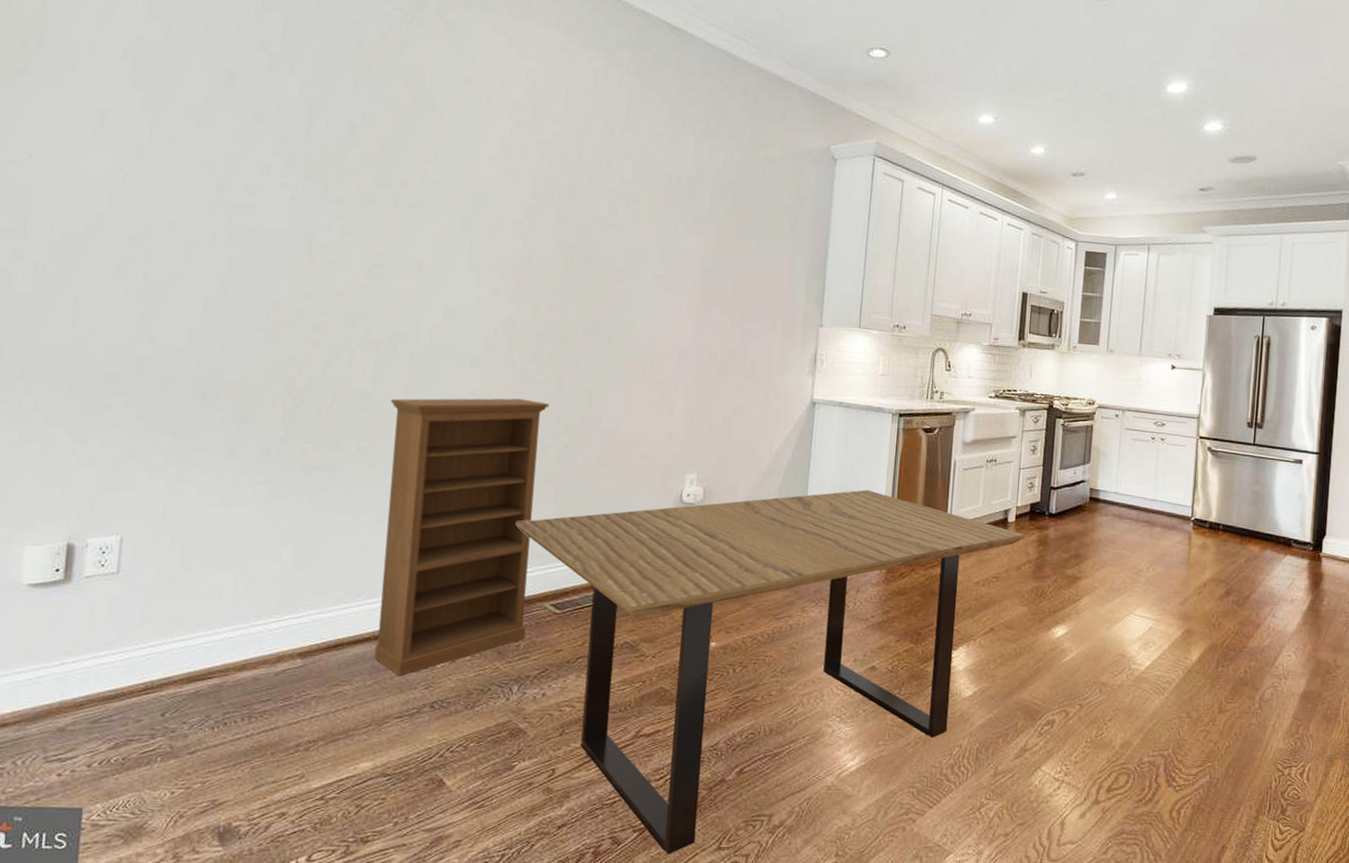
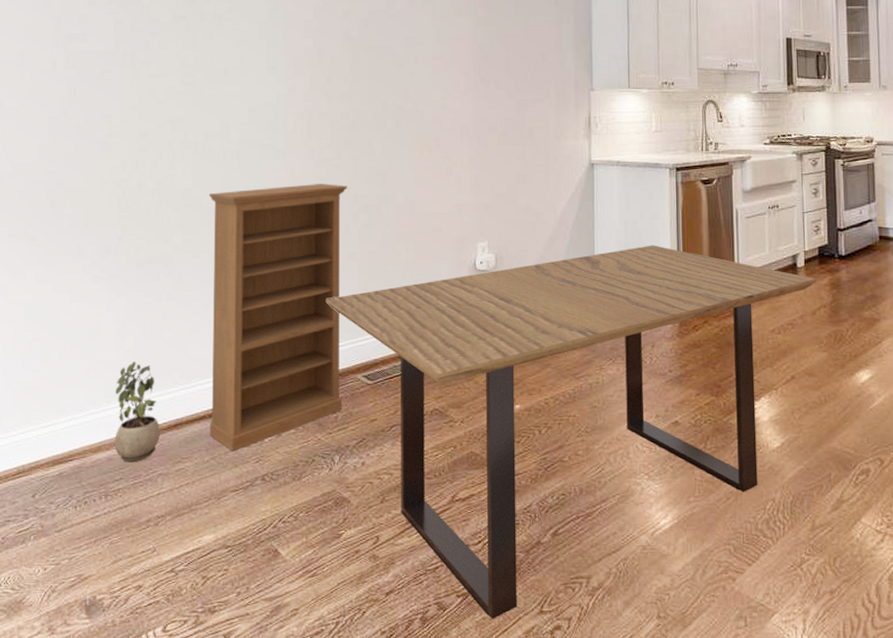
potted plant: none [262,574,318,684] -> present [114,361,160,463]

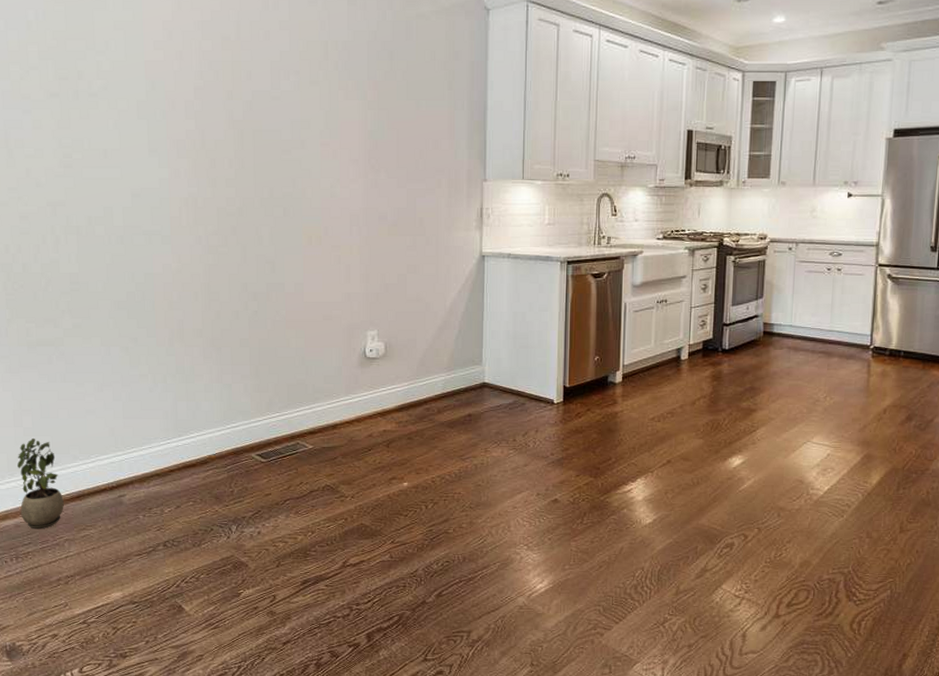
bookshelf: present [208,184,348,451] -> none [95,271,237,520]
dining table: present [327,245,817,619] -> none [219,336,699,665]

